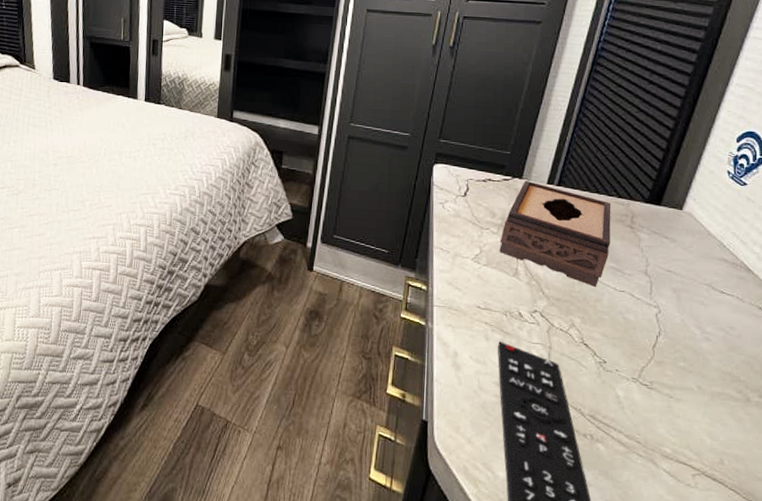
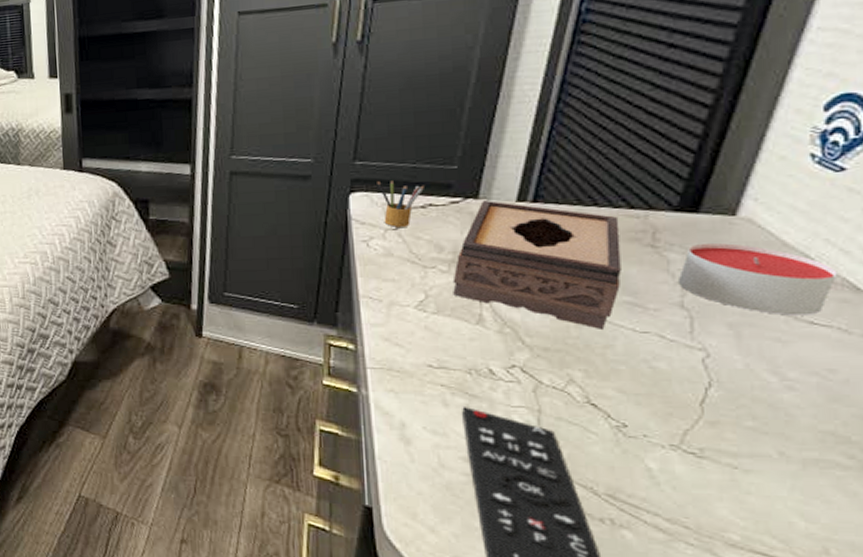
pencil box: none [454,157,486,195] -> present [377,181,424,227]
candle: none [644,228,739,287] -> present [677,242,838,316]

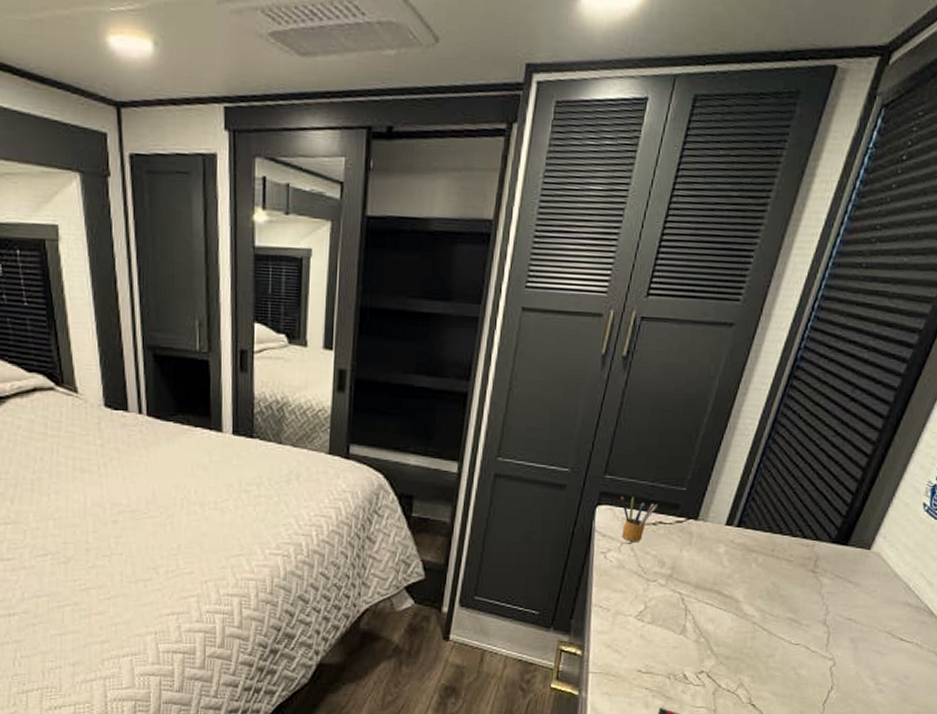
tissue box: present [452,199,621,329] -> none [666,521,795,641]
candle: present [677,242,838,316] -> none [824,571,923,633]

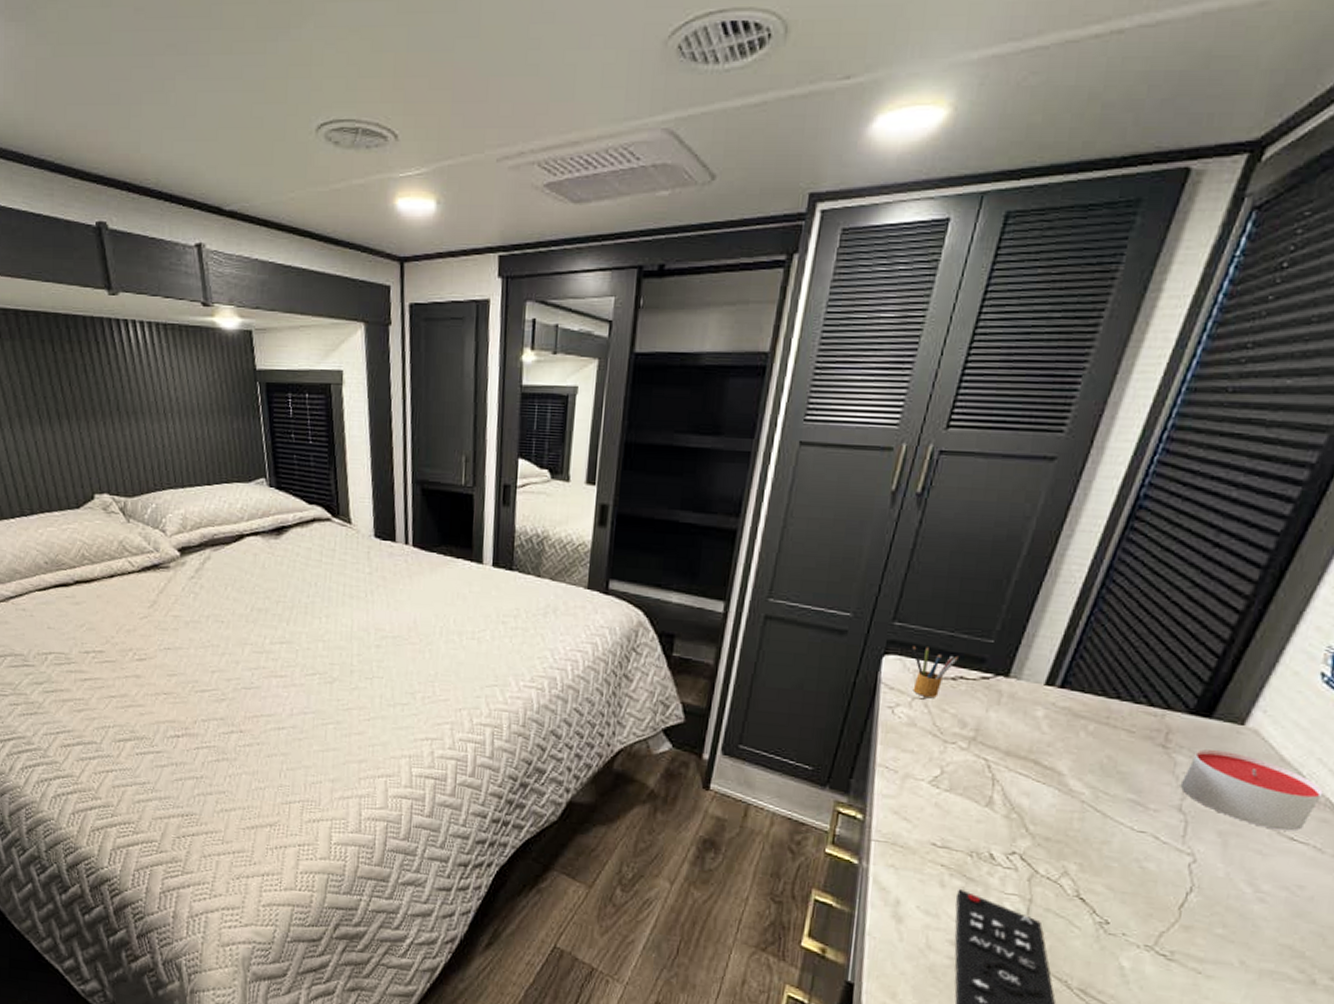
candle: none [824,571,923,633] -> present [1180,749,1323,832]

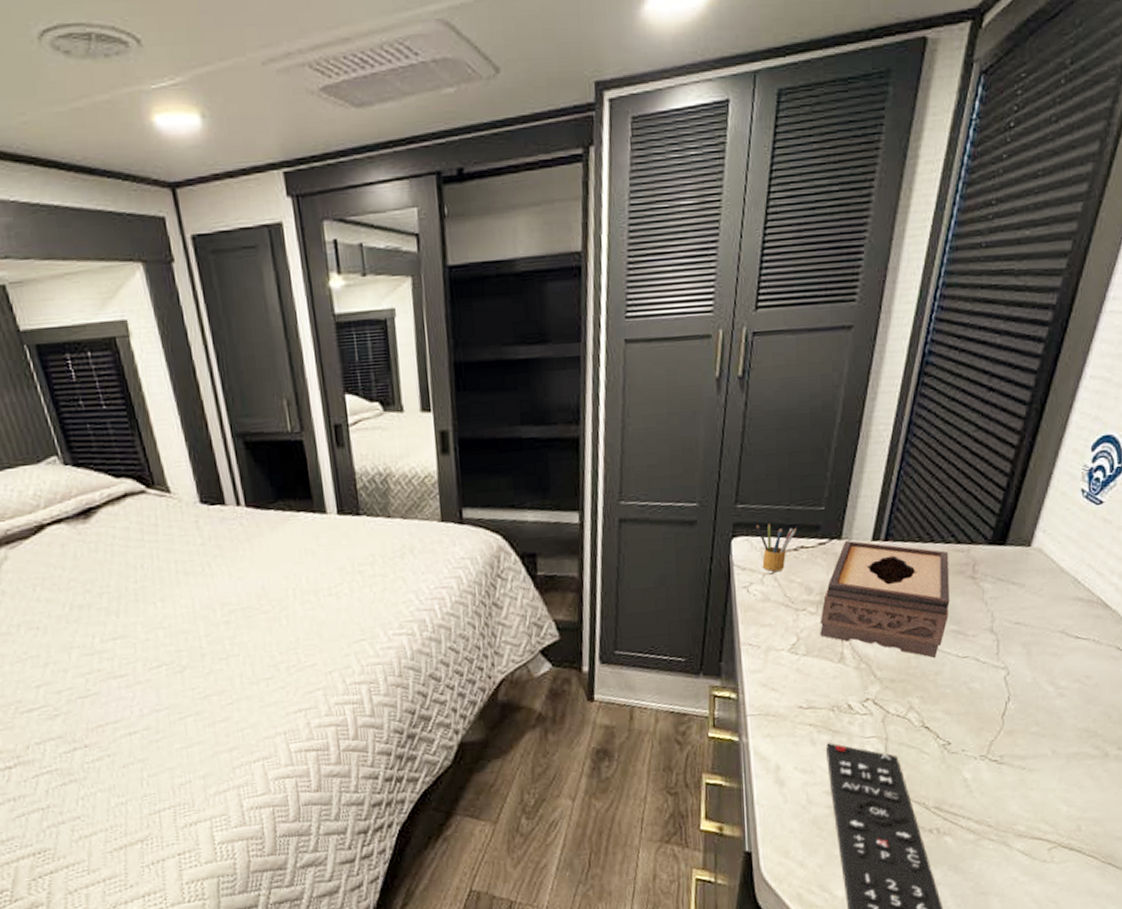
tissue box: none [968,679,1138,825] -> present [820,540,950,658]
candle: present [1180,749,1323,832] -> none [989,572,1095,633]

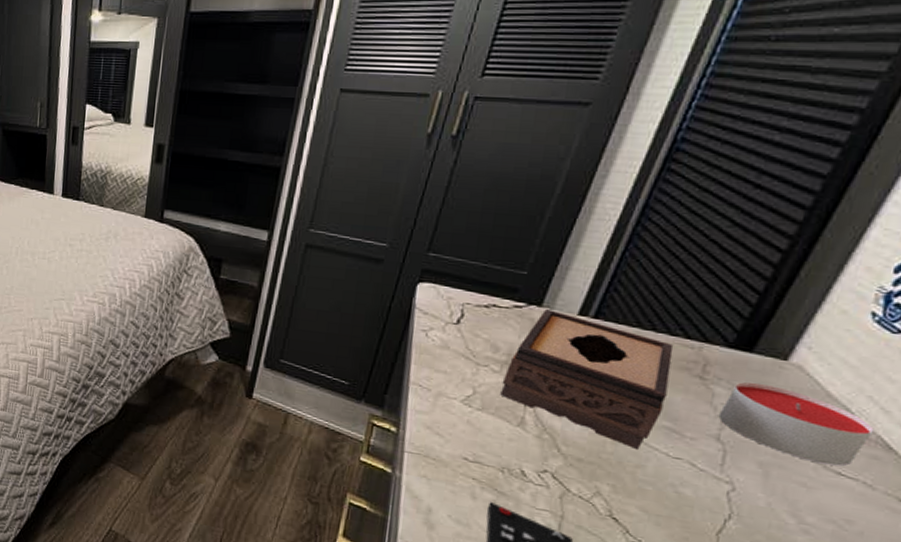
pencil box: present [756,524,797,571] -> none [446,275,491,323]
candle: none [989,572,1095,633] -> present [718,382,874,467]

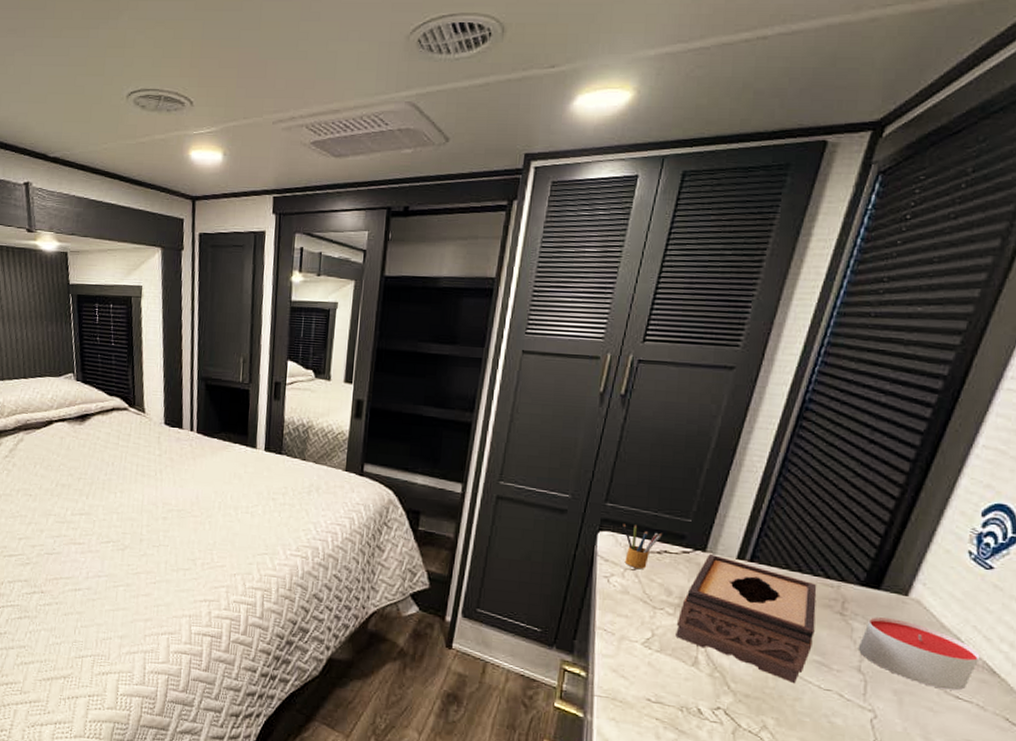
pencil box: none [446,275,491,323] -> present [622,524,662,569]

